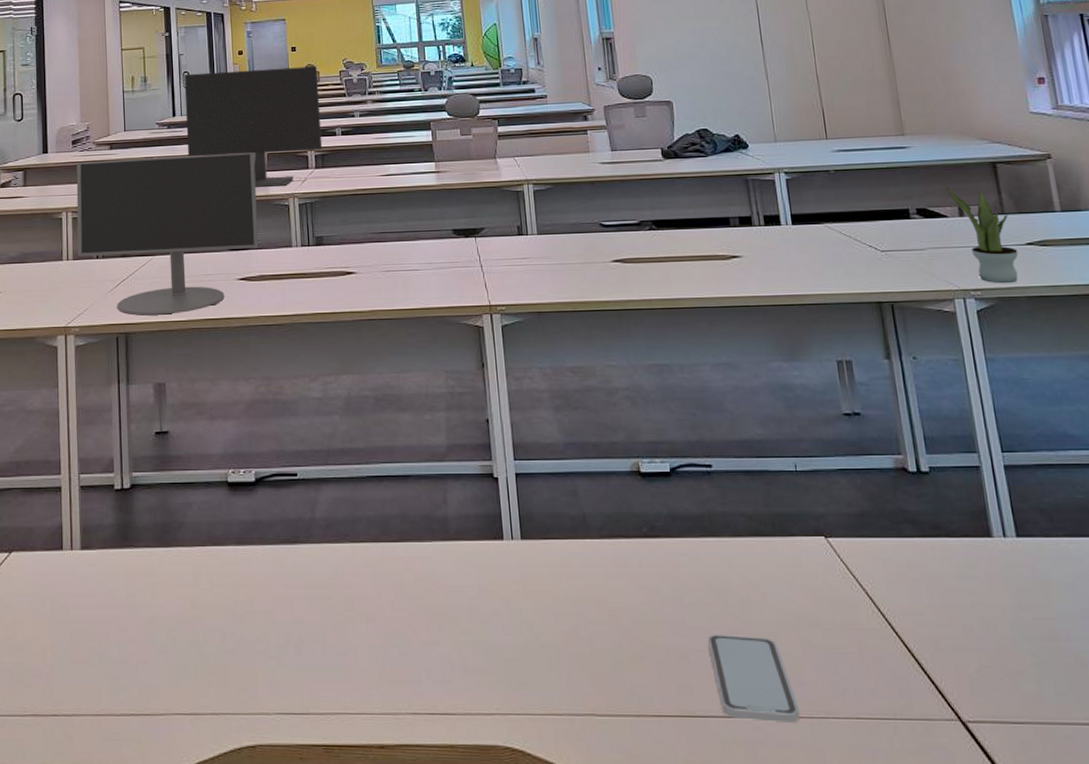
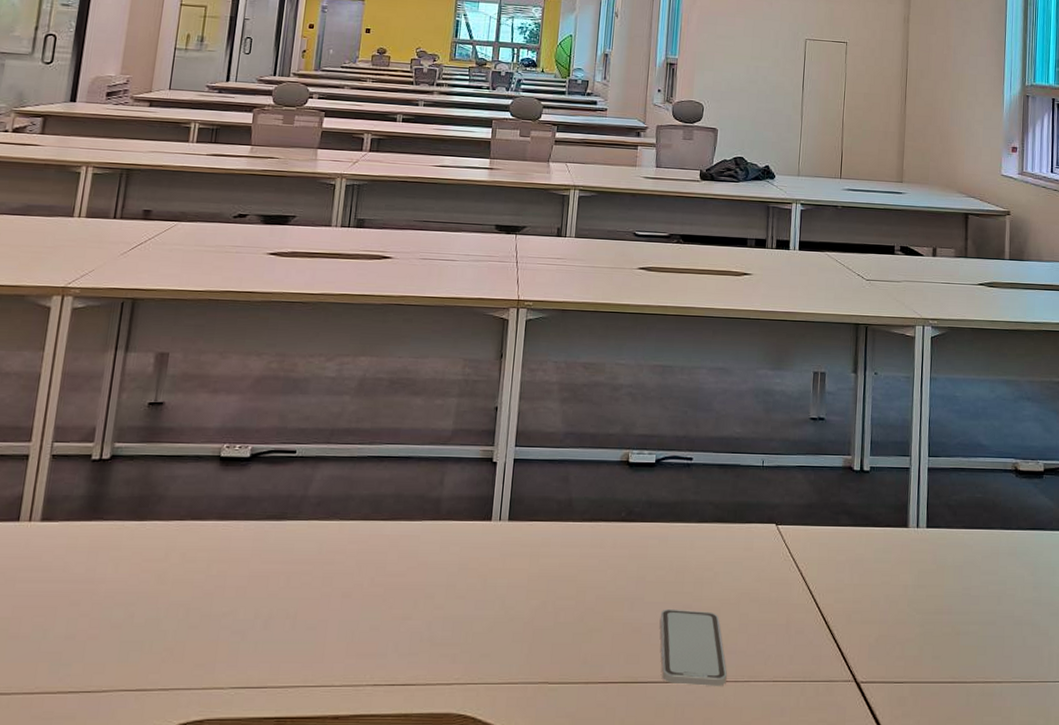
computer monitor: present [76,152,259,316] -> none [91,116,310,284]
computer monitor: present [184,66,323,187] -> none [235,39,390,165]
potted plant: present [945,187,1019,284] -> none [926,230,971,317]

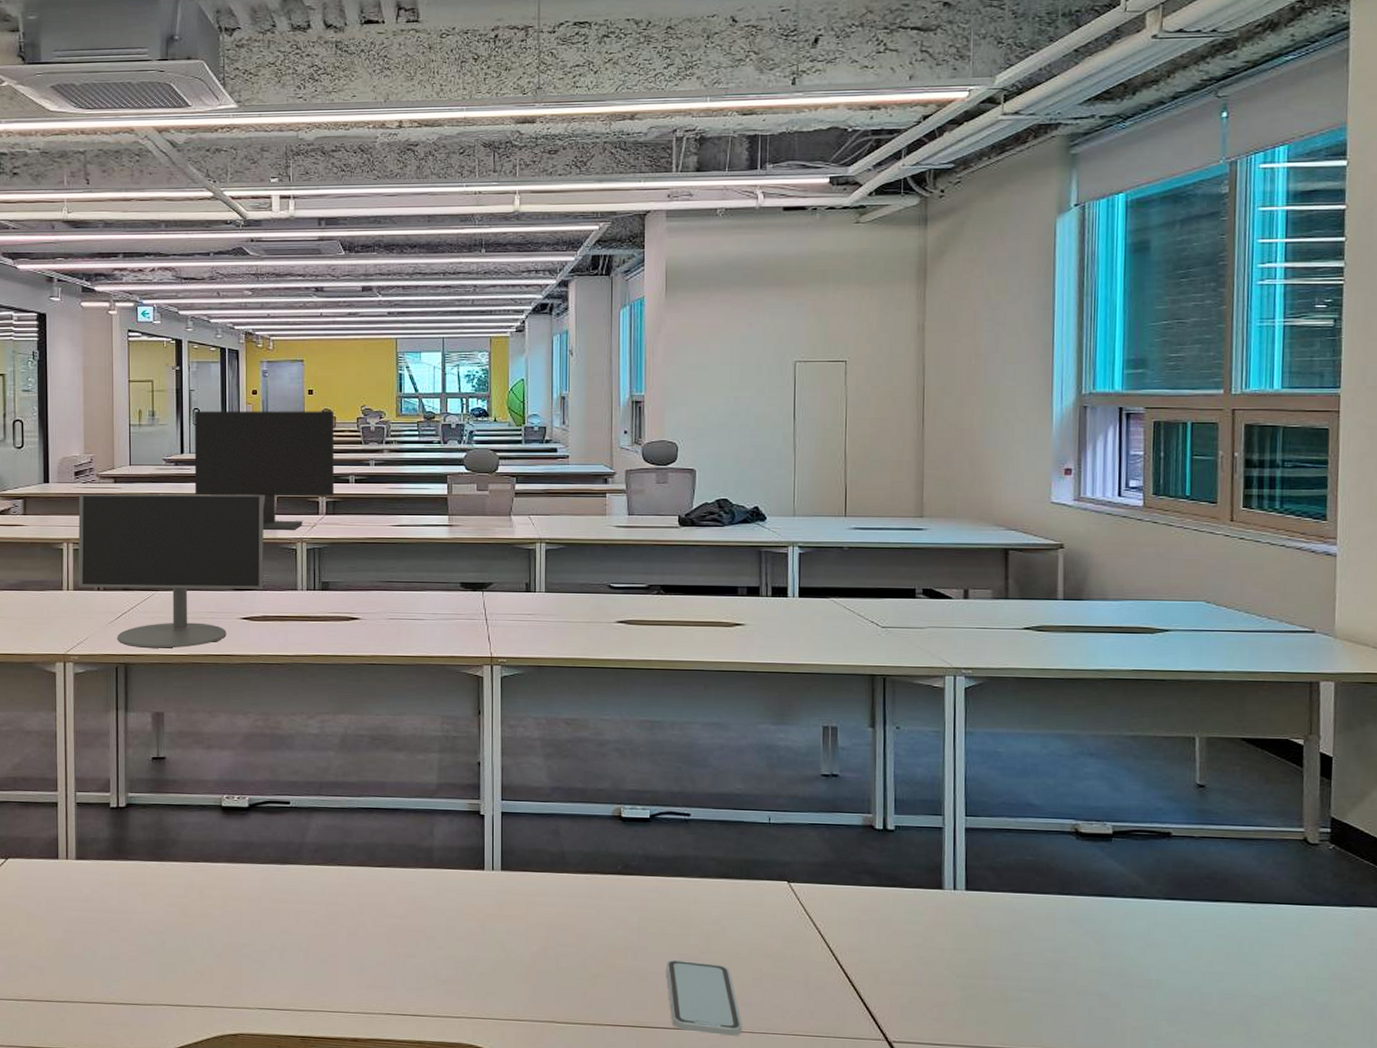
computer monitor: none [91,116,310,284] -> present [78,494,266,648]
computer monitor: none [235,39,390,165] -> present [194,411,335,530]

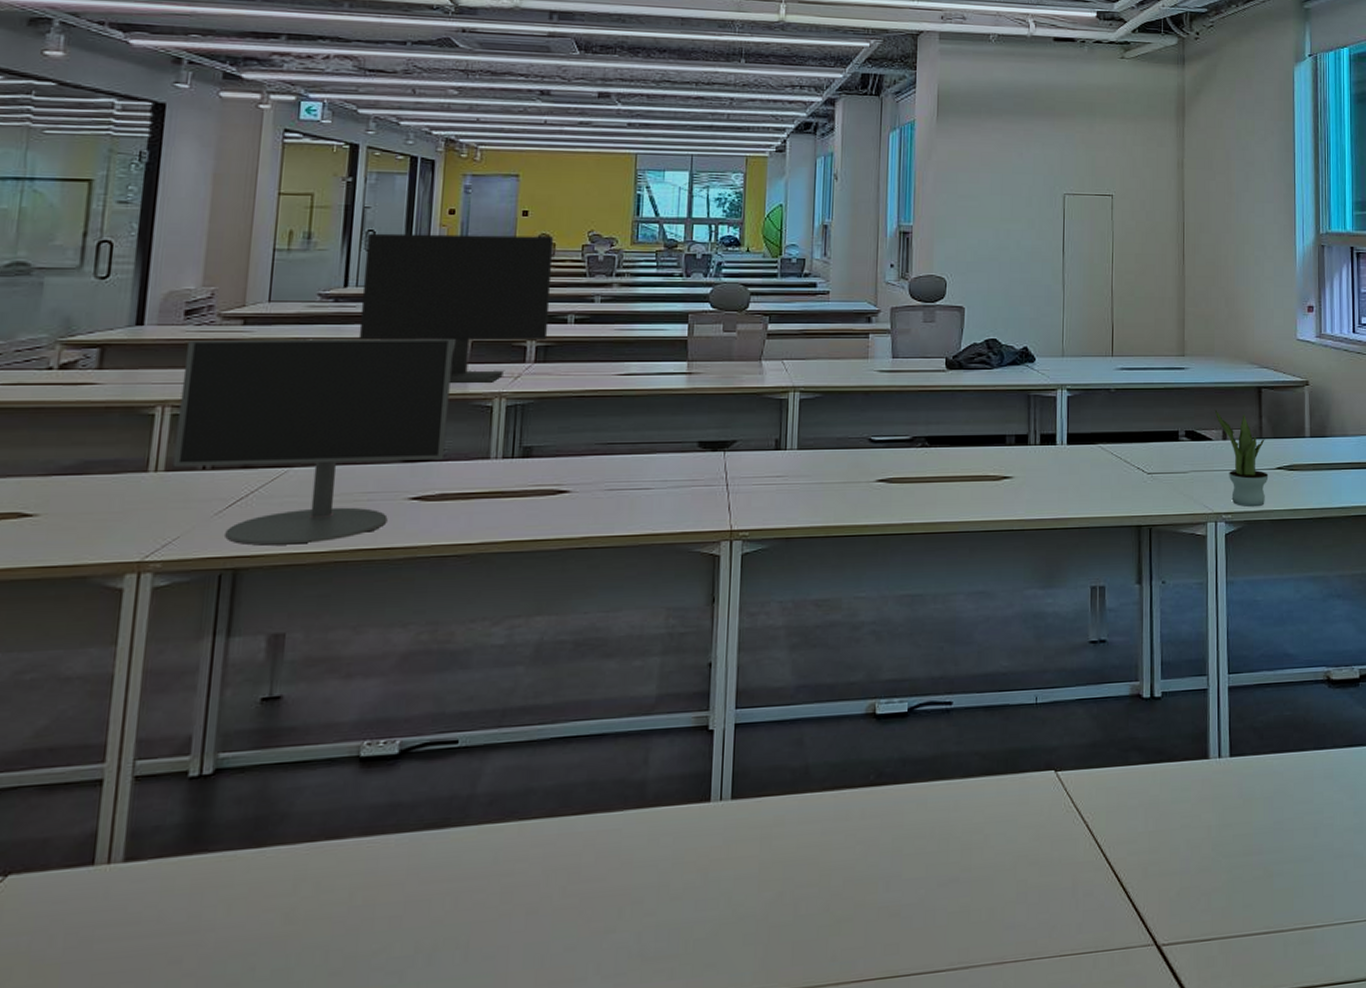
smartphone: present [666,959,742,1037] -> none [922,882,1005,973]
potted plant: none [955,569,1015,665] -> present [1214,409,1269,508]

